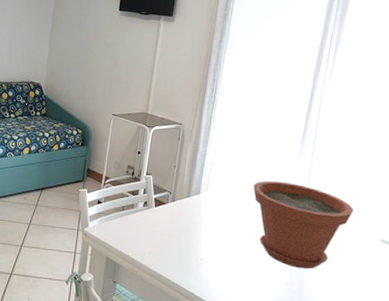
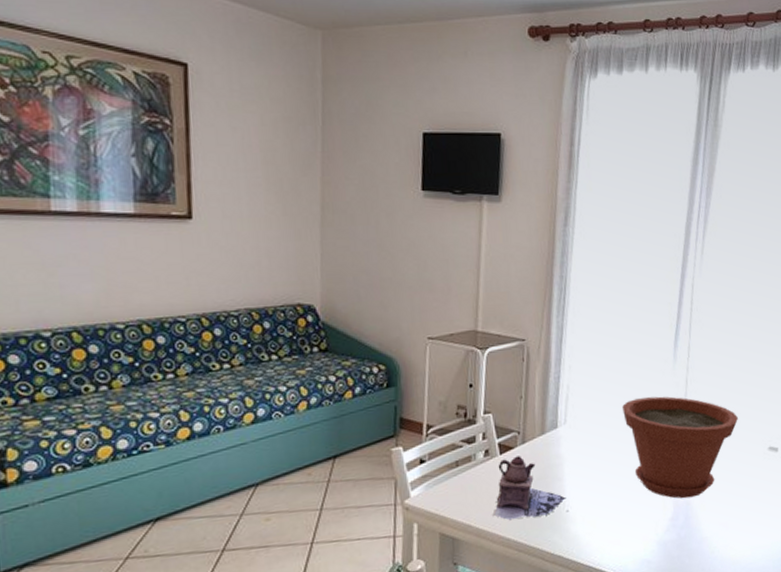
teapot: none [145,210,202,260] -> present [492,456,566,521]

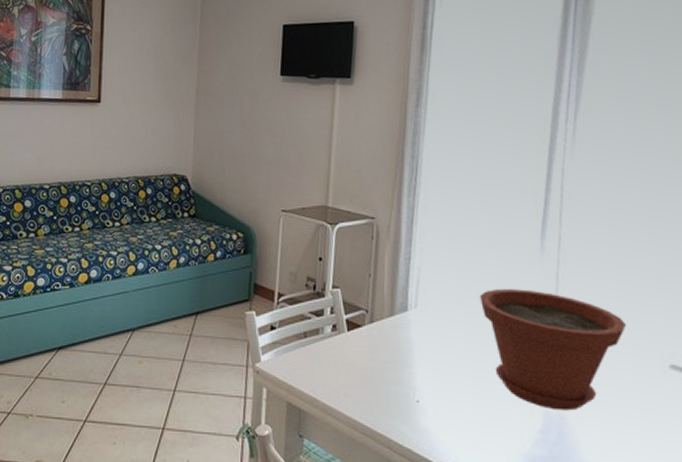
teapot: present [492,456,566,521] -> none [339,335,417,402]

